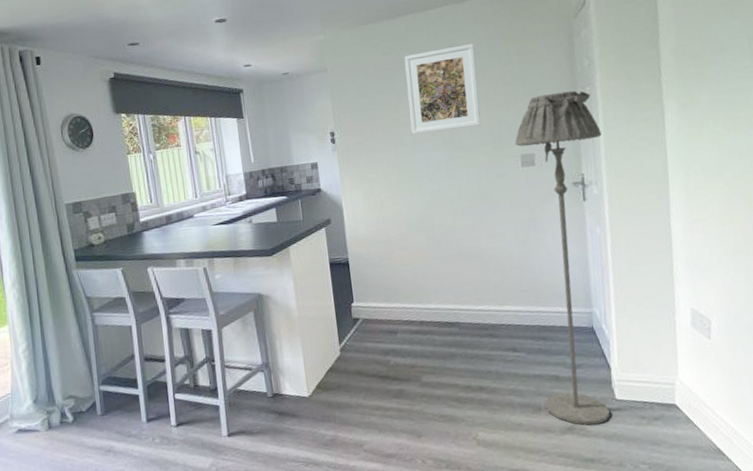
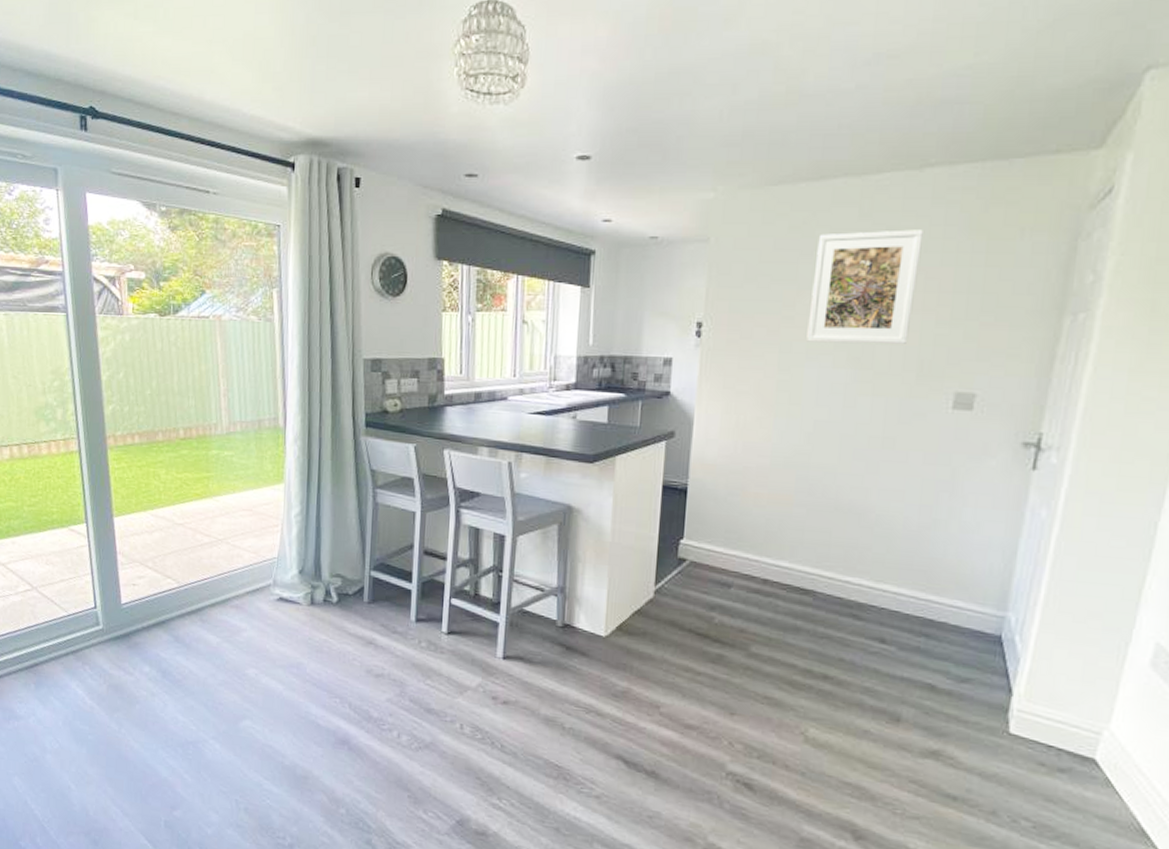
floor lamp: present [515,90,611,426] -> none [907,314,1086,758]

